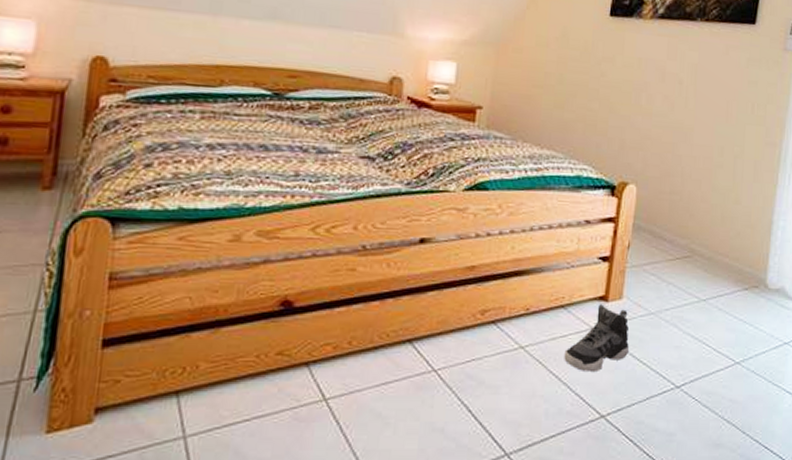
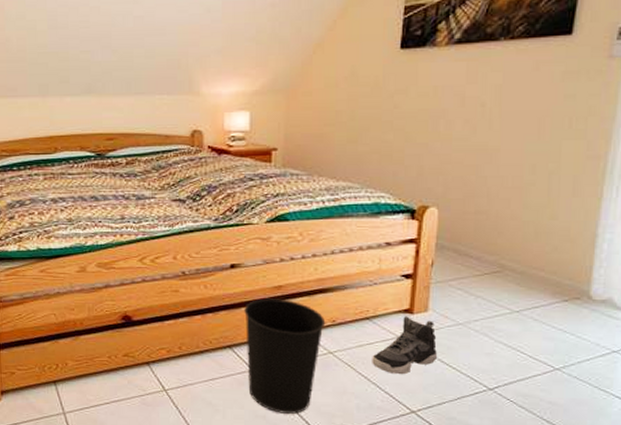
wastebasket: none [427,281,519,425] -> present [244,298,326,414]

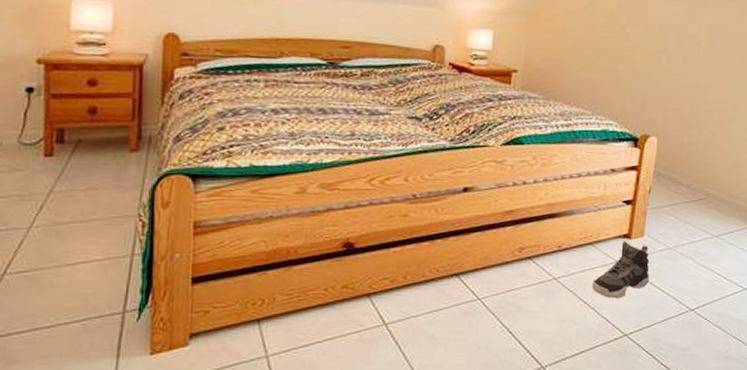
wastebasket: present [244,298,326,414] -> none [473,223,552,343]

